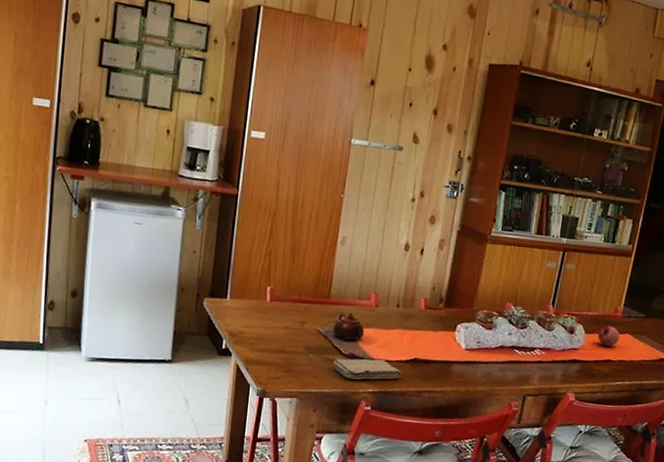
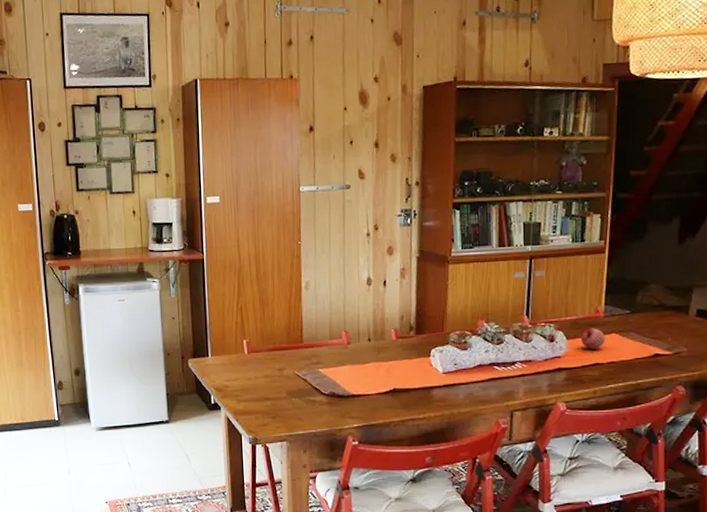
teapot: present [333,312,364,341] -> none [311,353,340,380]
washcloth: present [333,358,403,380] -> none [316,395,384,417]

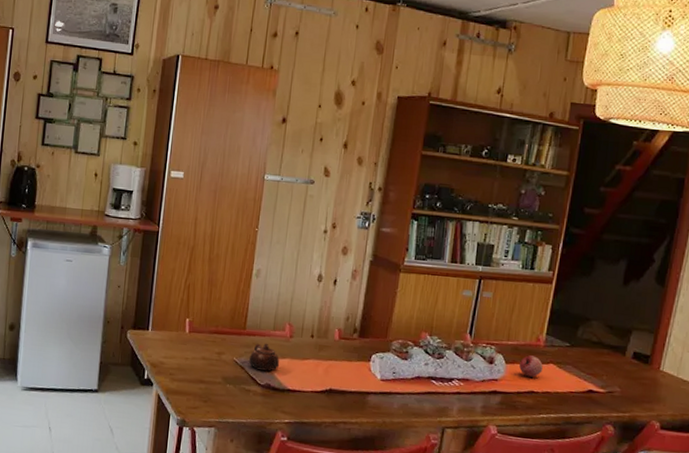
teapot: none [311,353,340,380] -> present [249,343,279,372]

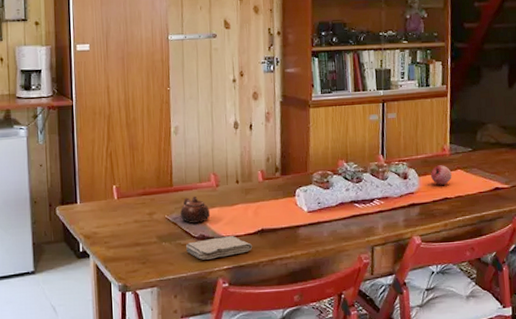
washcloth: none [250,389,318,410] -> present [186,236,253,260]

